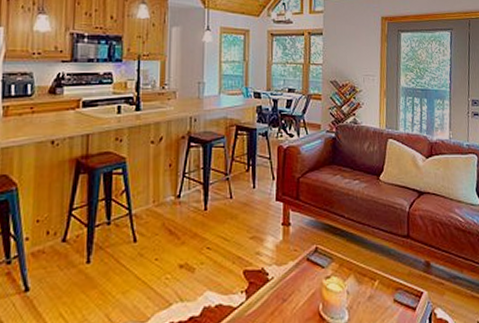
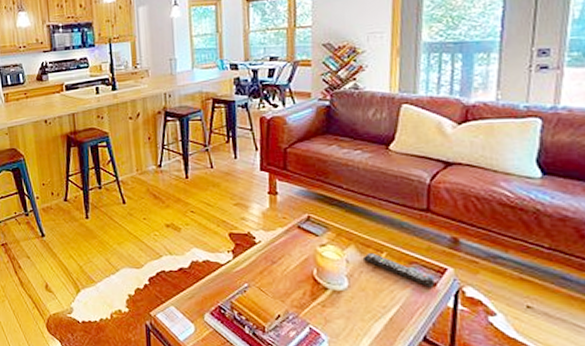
remote control: none [360,282,415,313] -> present [362,253,435,288]

